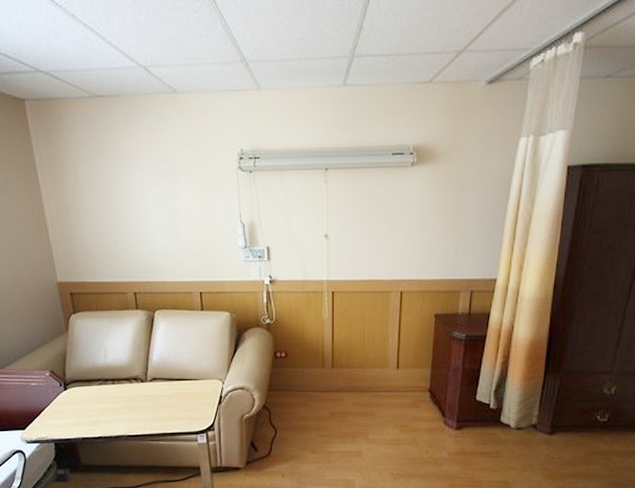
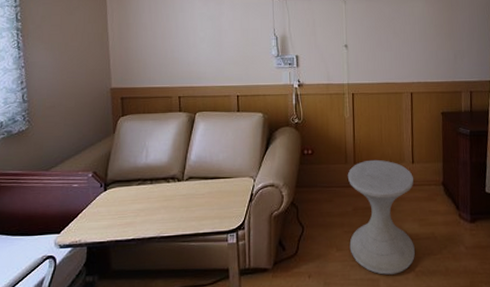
side table: none [324,364,398,476] -> present [347,159,415,275]

